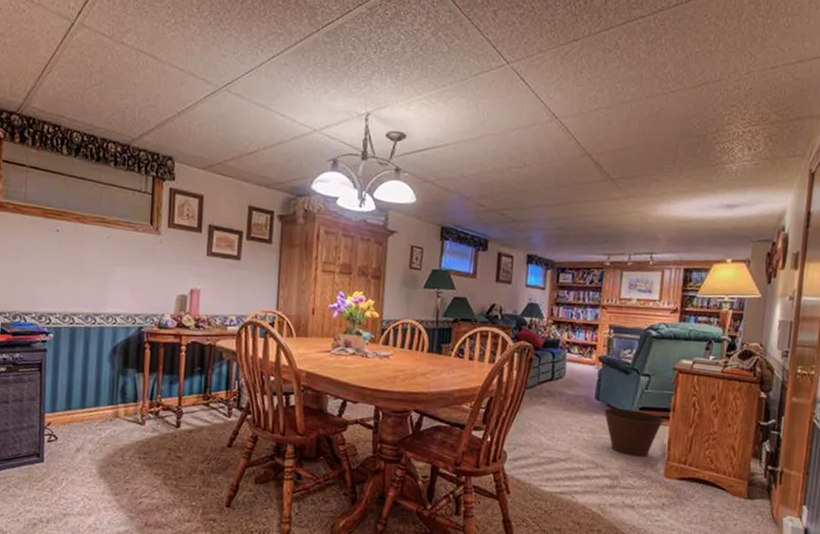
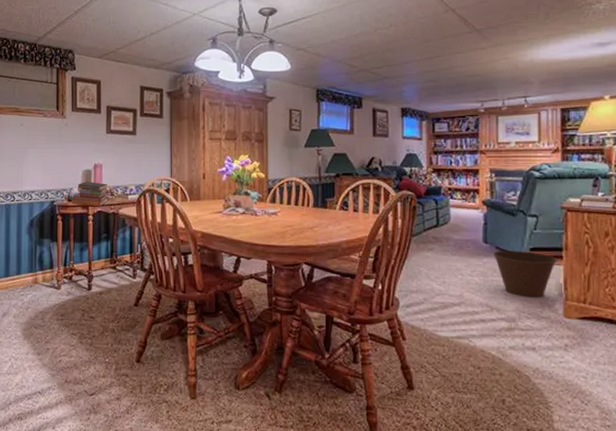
books: none [163,308,205,337] -> present [72,182,108,207]

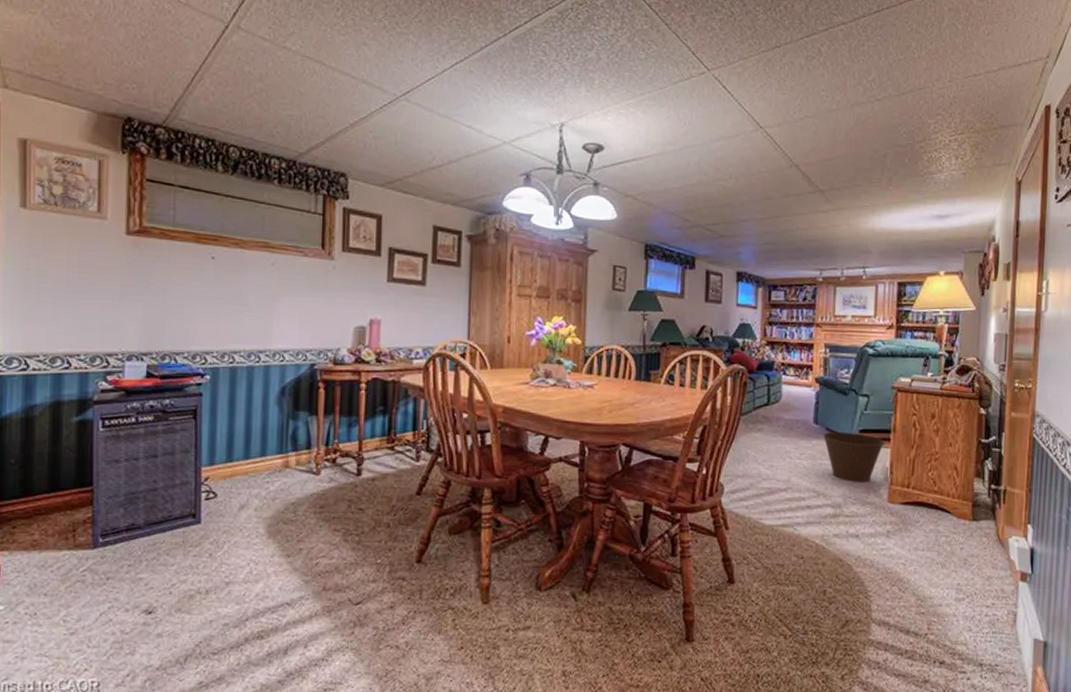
books: present [72,182,108,207] -> none [339,341,387,373]

